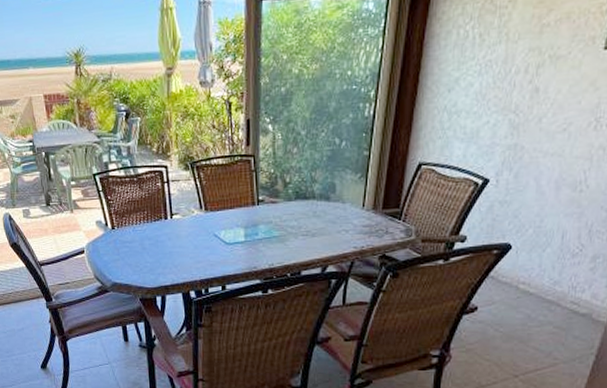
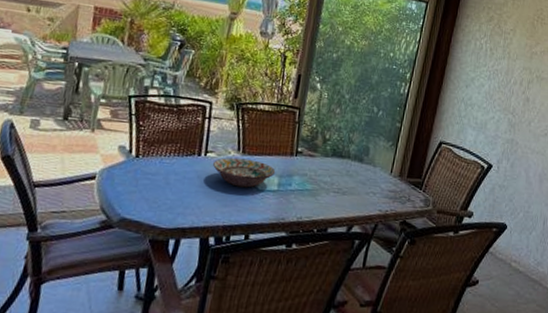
decorative bowl: none [180,215,240,243] -> present [213,157,276,188]

